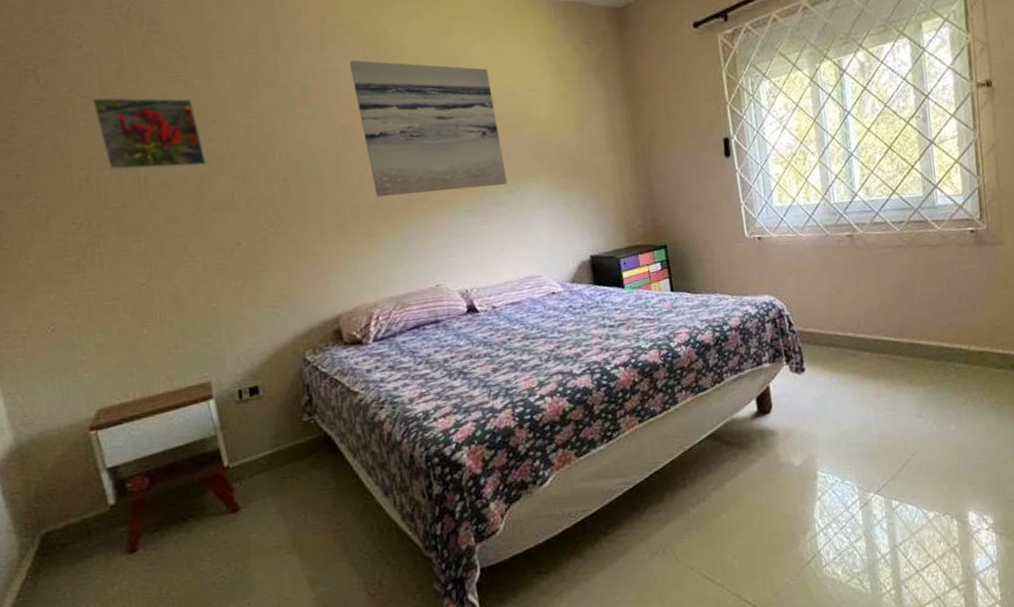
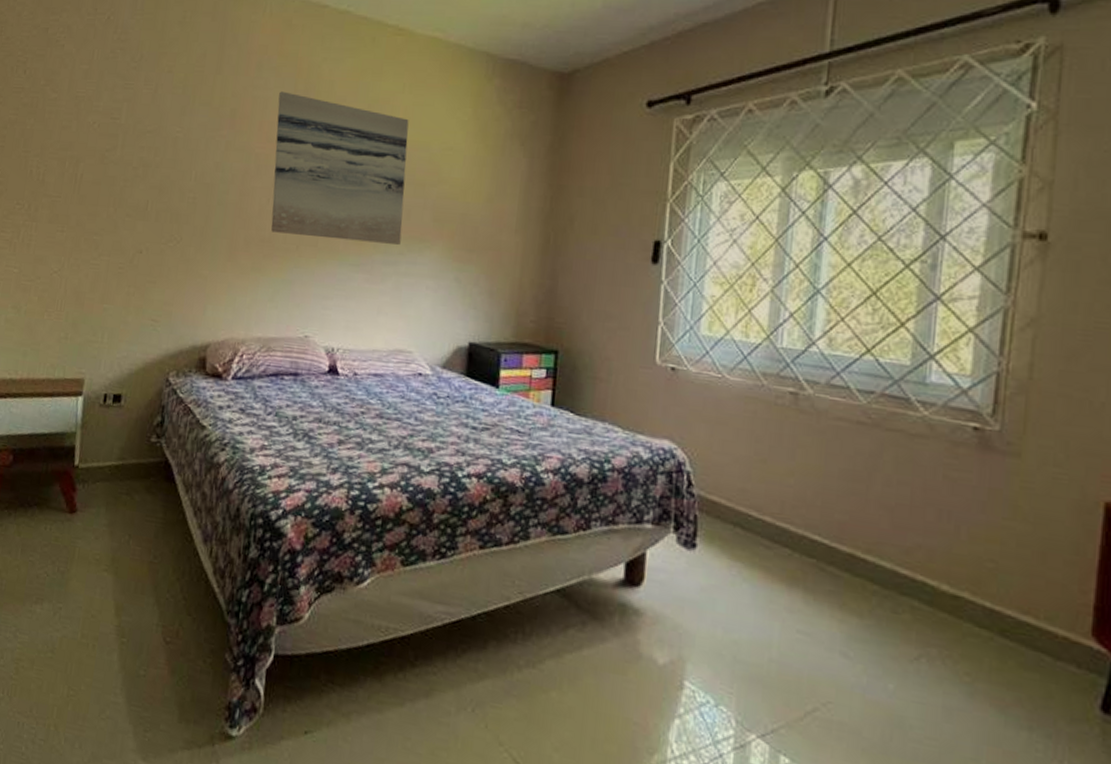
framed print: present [91,97,207,171] -> none [56,93,137,172]

